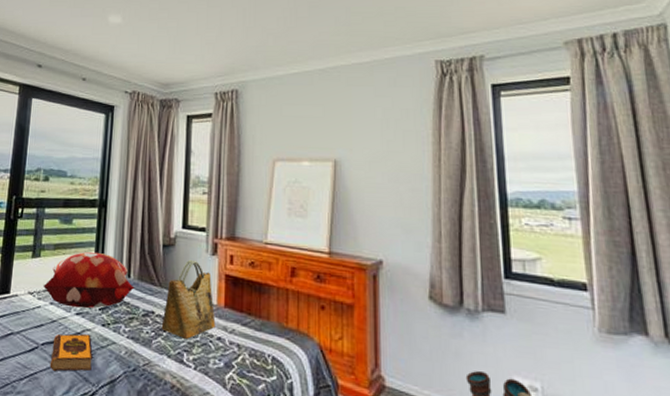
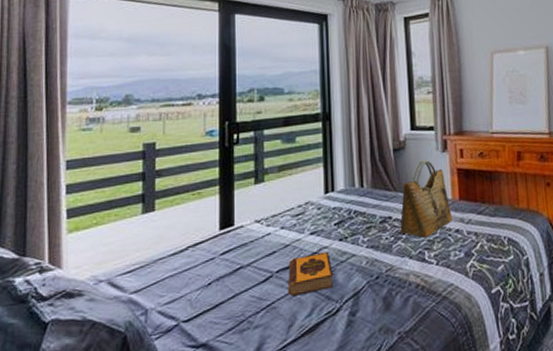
decorative pillow: present [44,252,136,308] -> none [272,167,370,228]

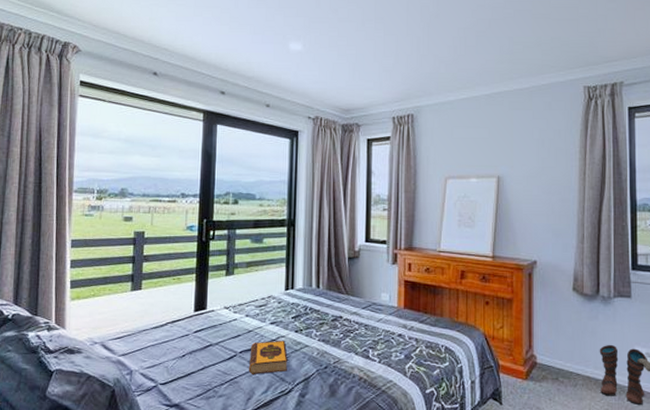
grocery bag: present [400,159,453,237] -> none [349,269,397,338]

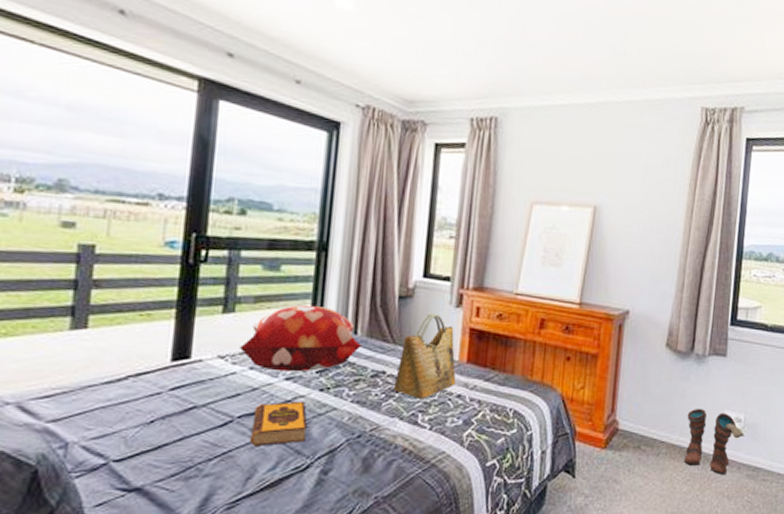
decorative pillow: none [239,268,325,318] -> present [240,305,363,372]
grocery bag: none [349,269,397,338] -> present [393,312,456,399]

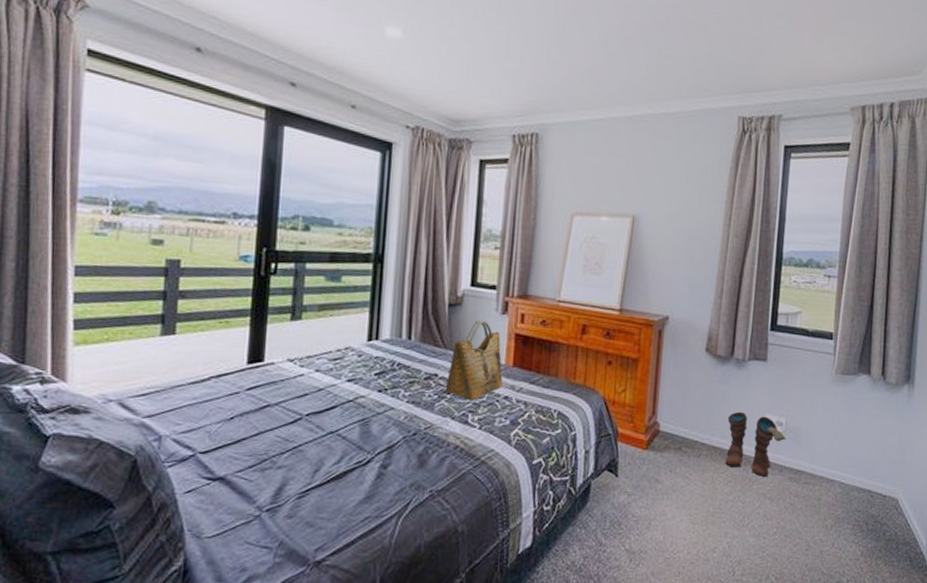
decorative pillow: present [240,305,363,372] -> none [307,313,417,374]
hardback book: present [249,401,307,447] -> none [317,401,368,443]

